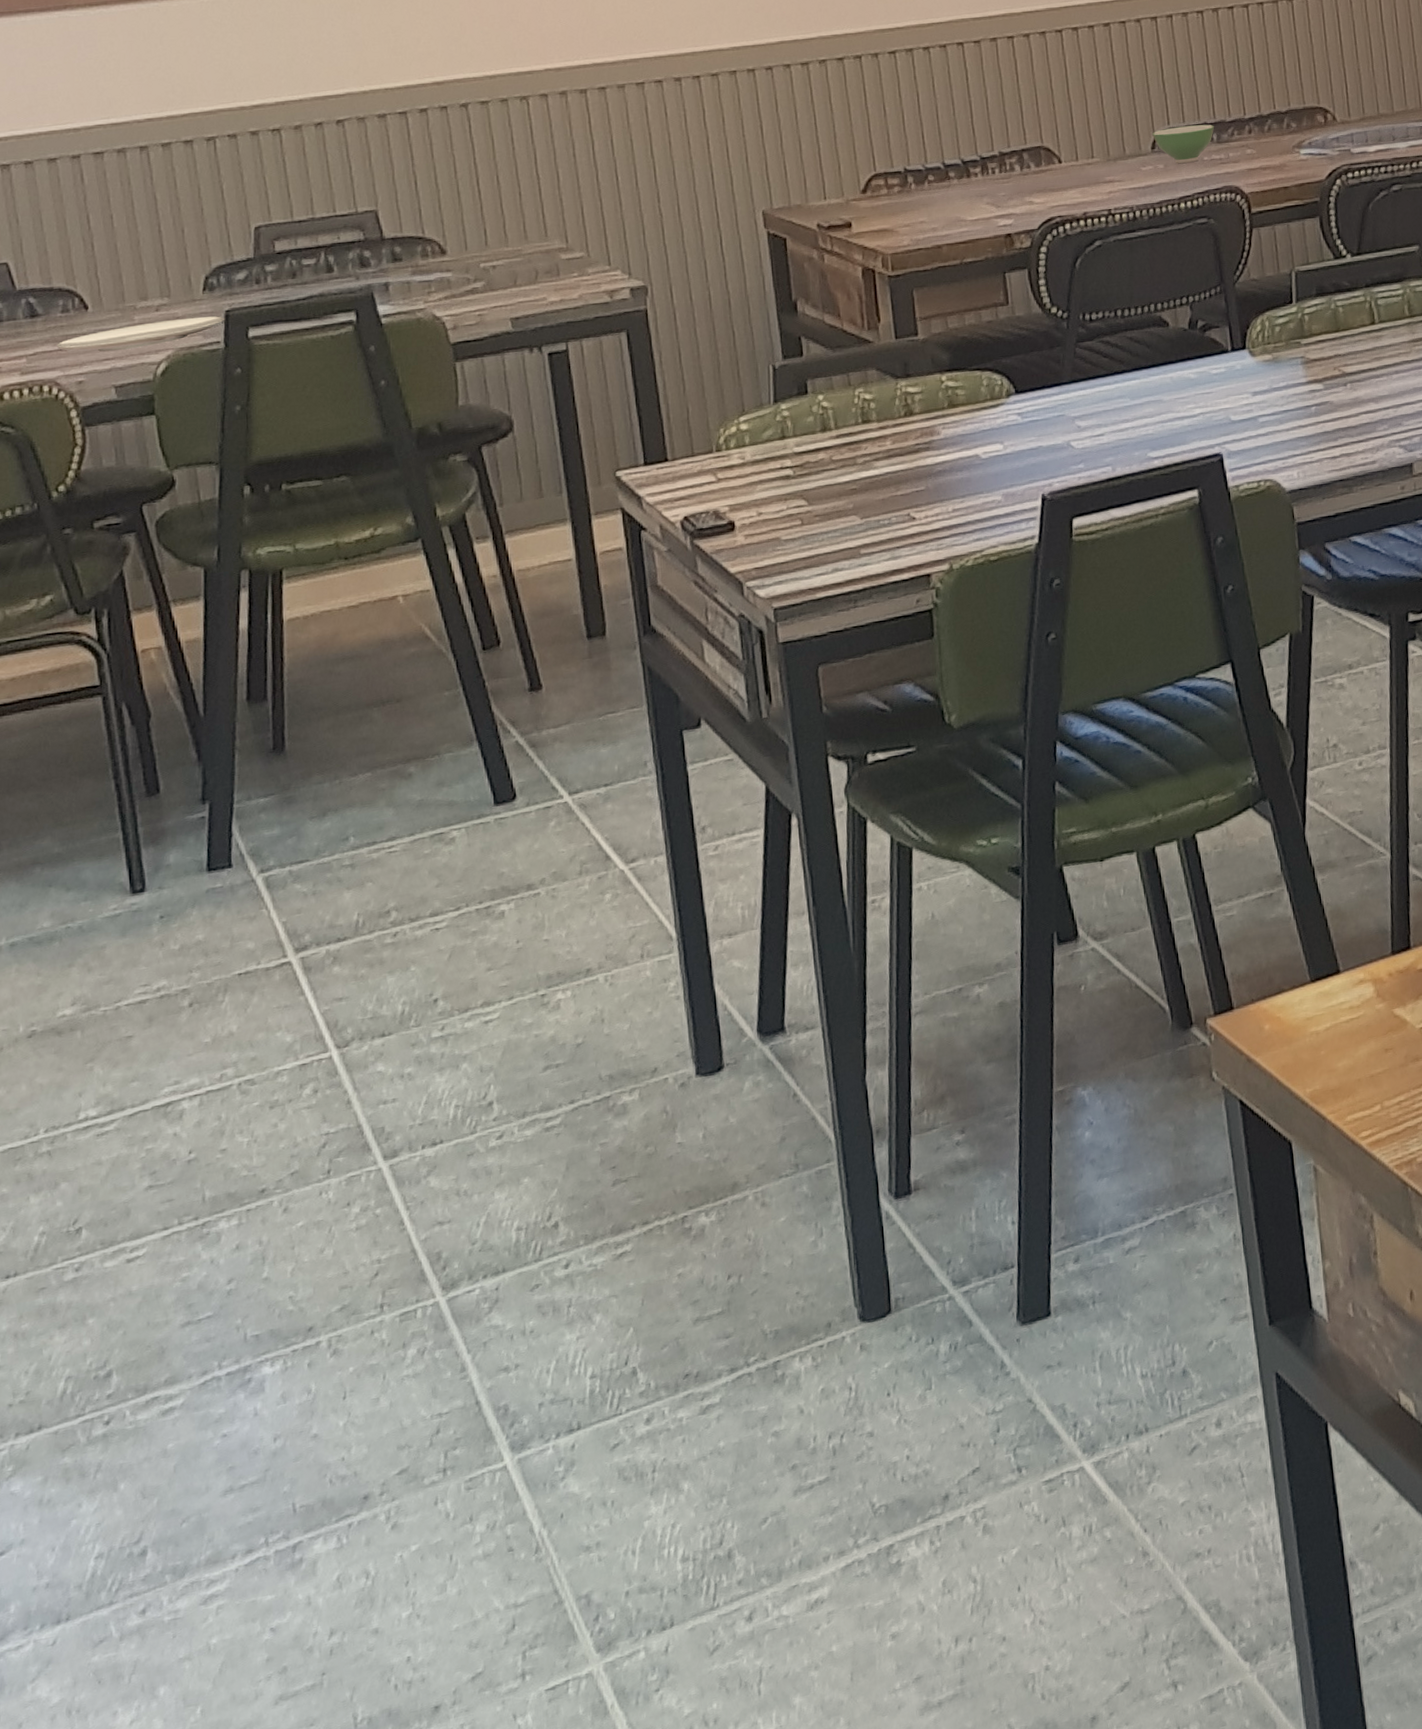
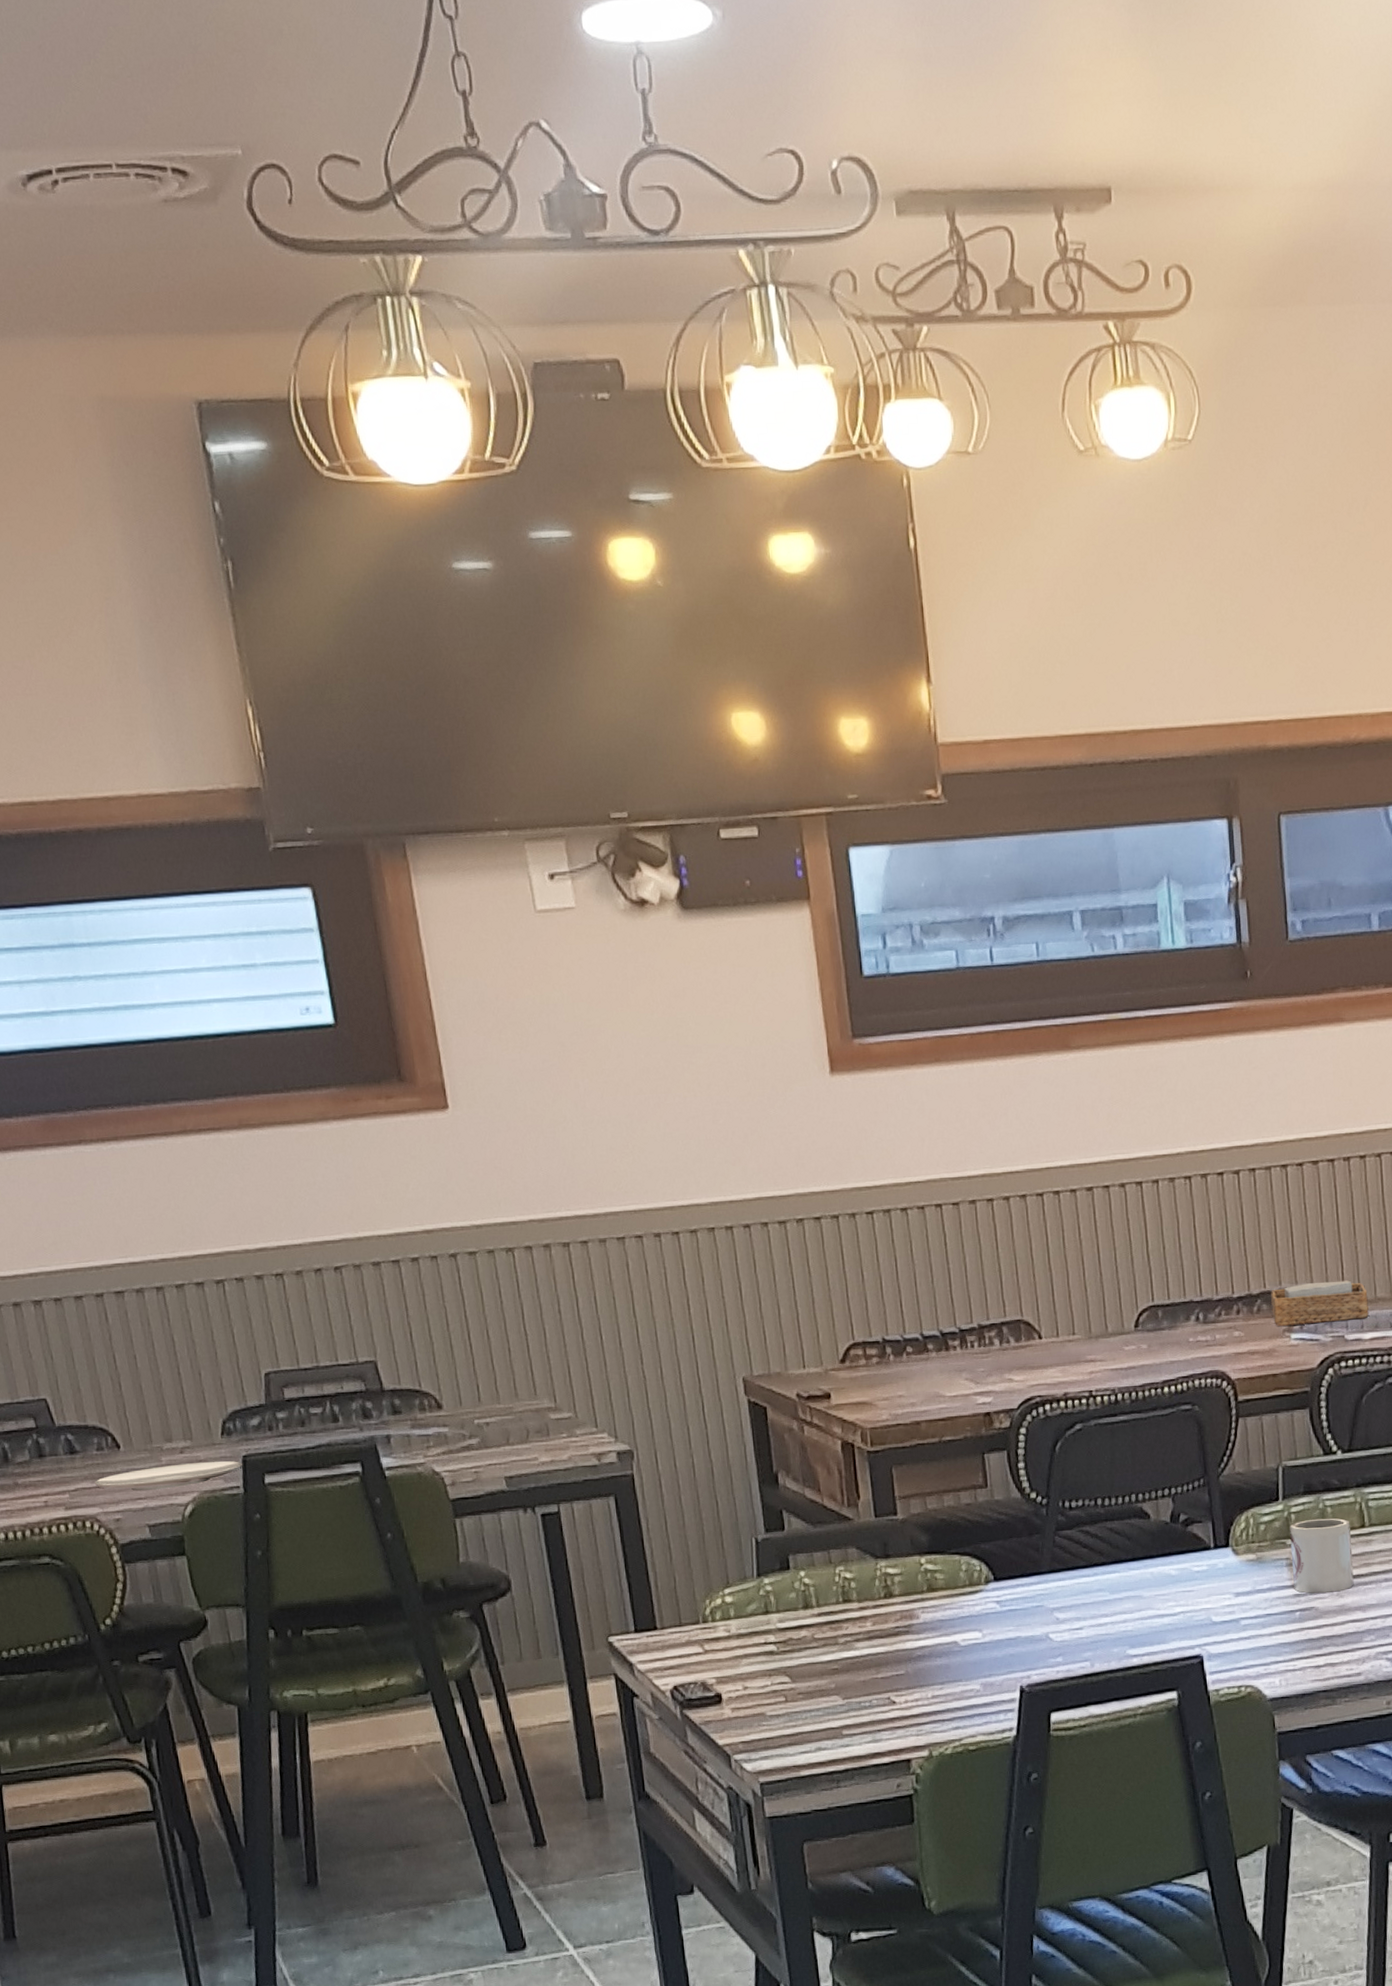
bowl: present [1152,124,1215,164] -> none [1136,1302,1201,1345]
napkin holder: none [1280,99,1373,144] -> present [1271,1280,1369,1327]
cup: none [1303,317,1366,390] -> present [1290,1518,1354,1594]

